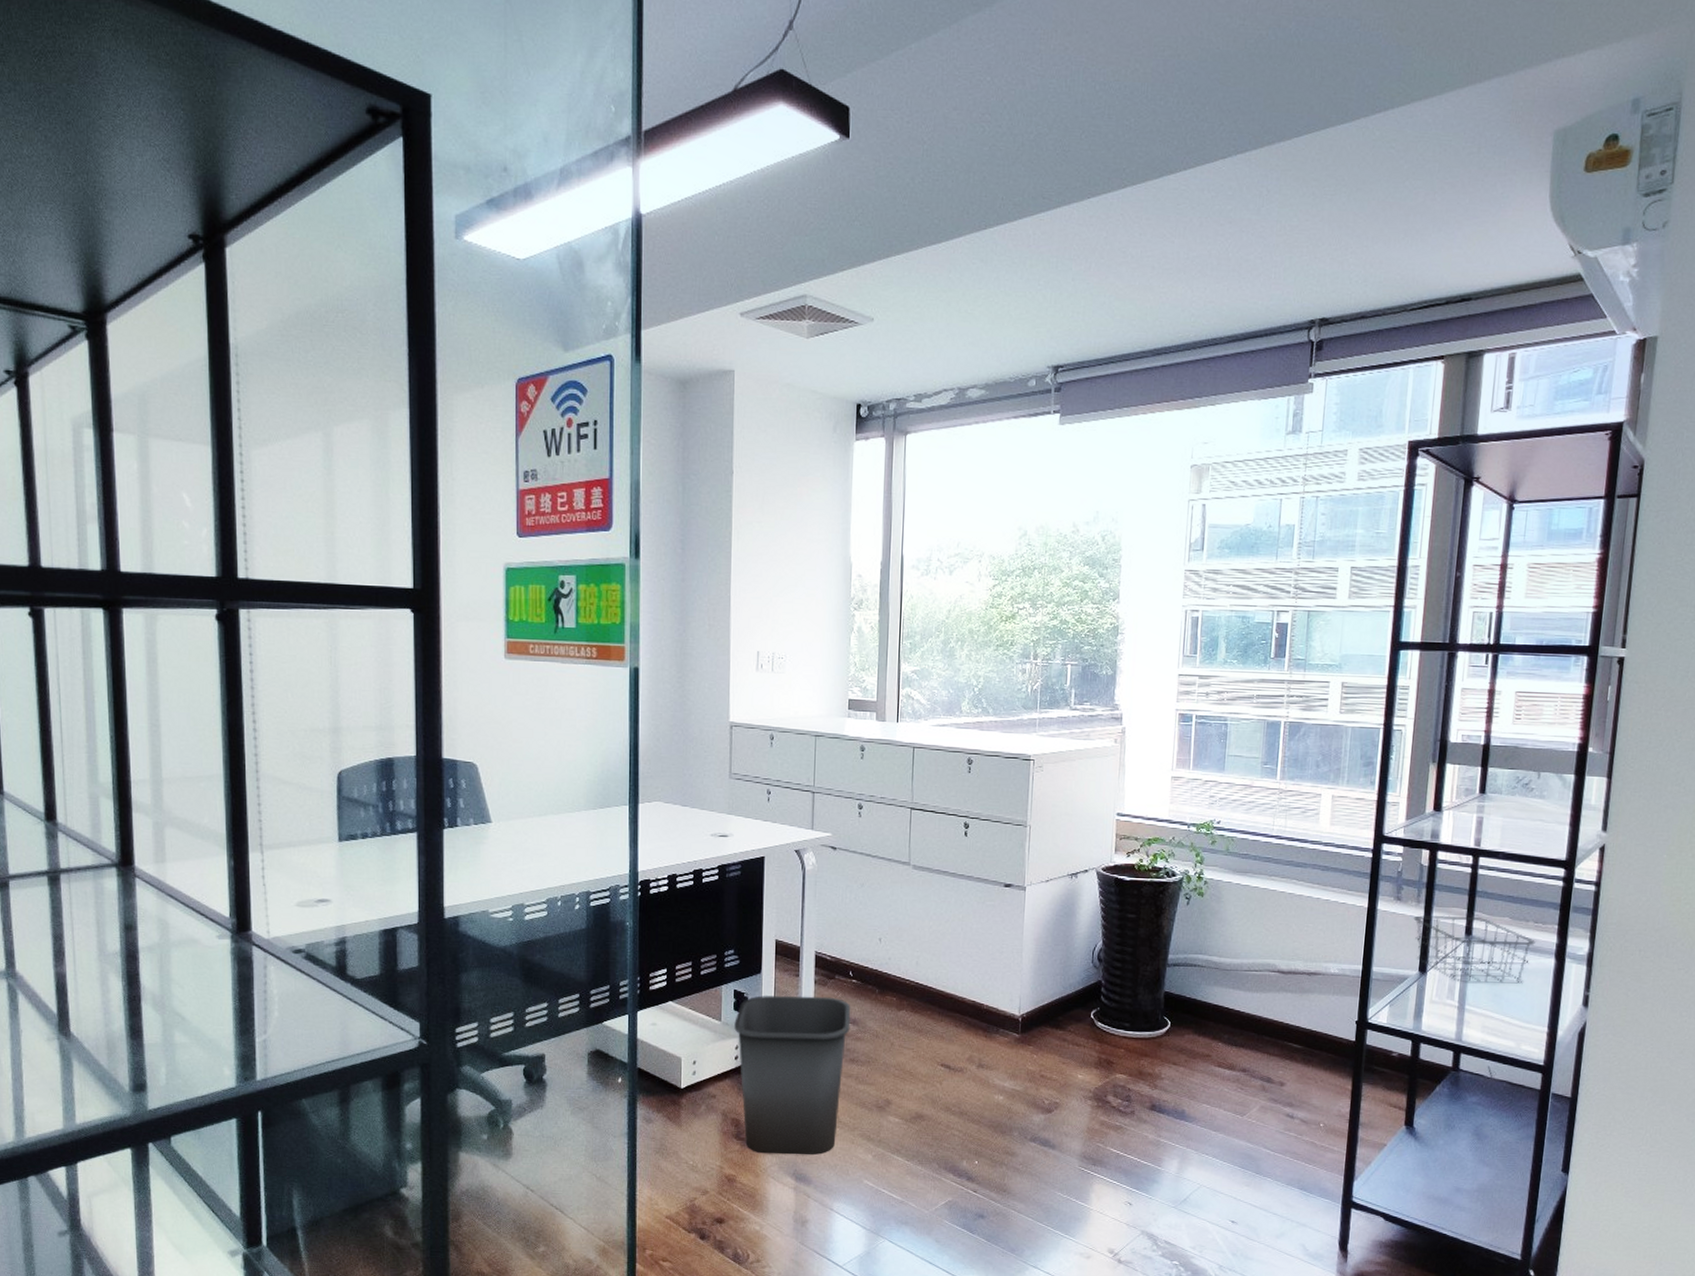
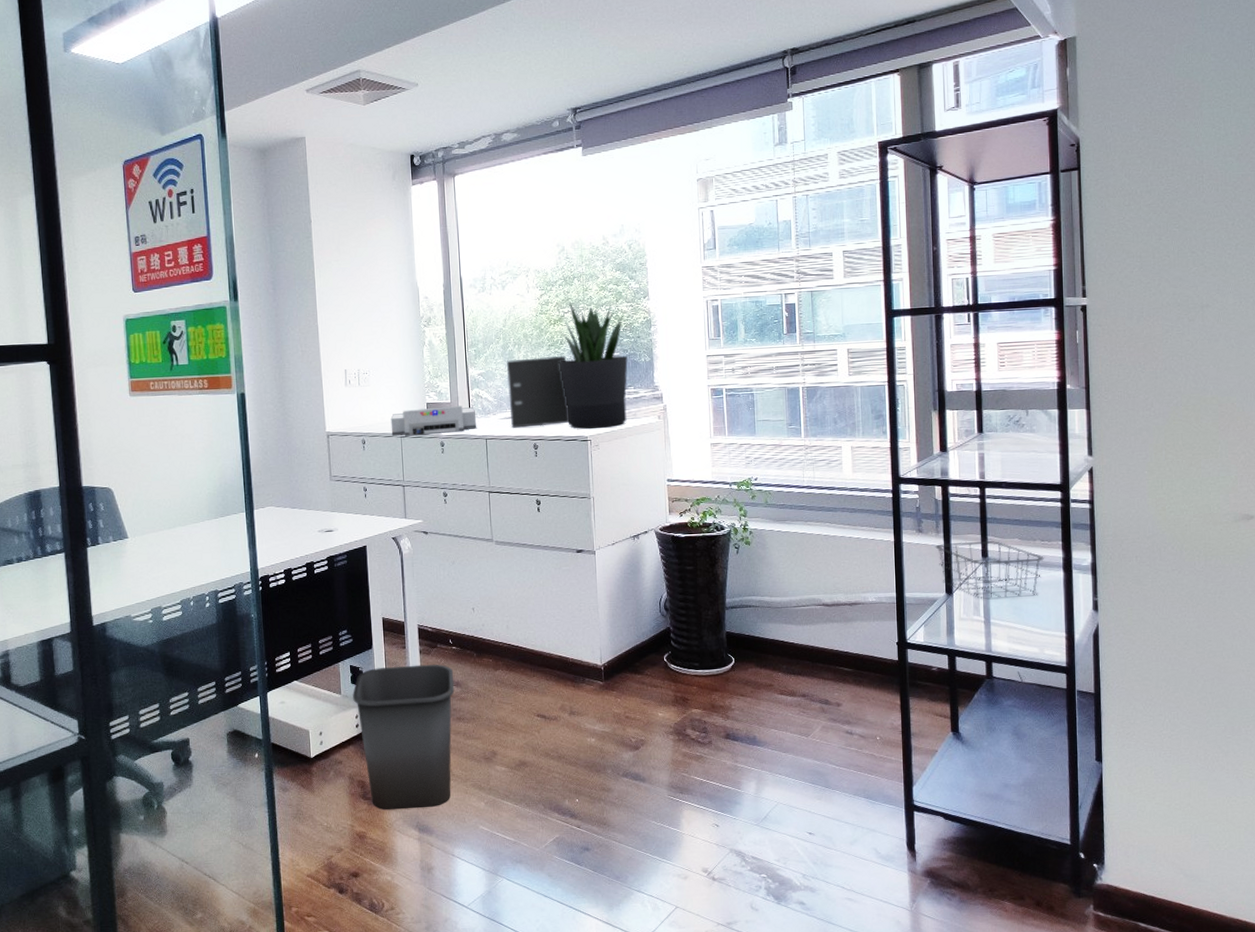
architectural model: none [805,705,905,736] -> present [390,406,477,436]
binder: none [943,658,1016,739] -> present [506,356,570,428]
planter: none [1006,594,1087,747] -> present [559,299,628,429]

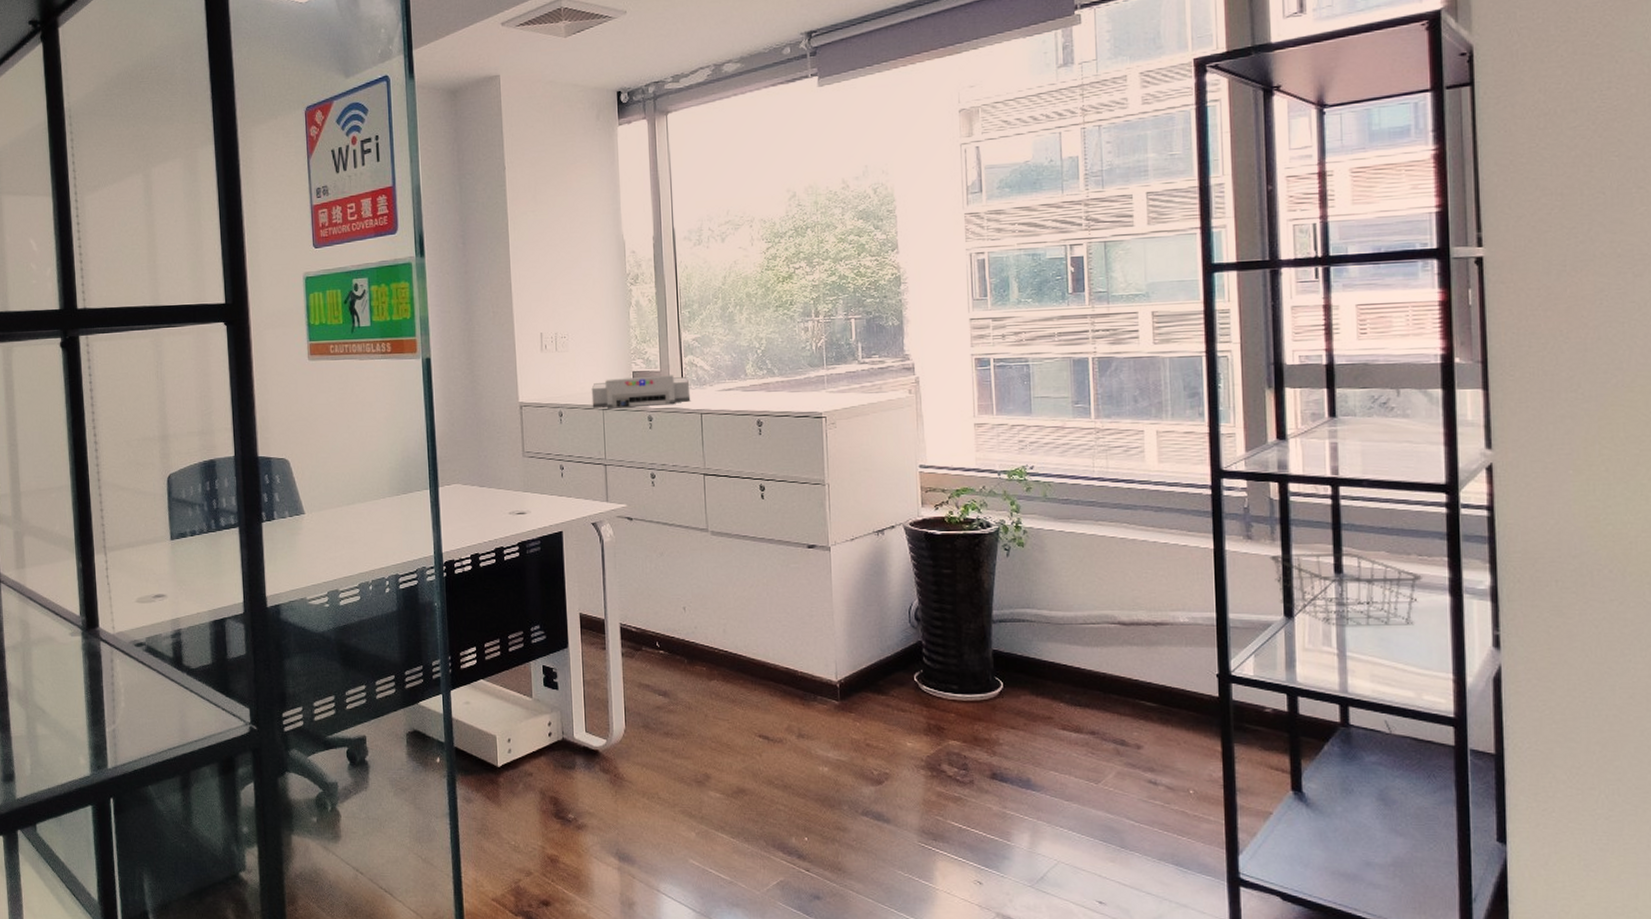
waste bin: present [353,664,455,809] -> none [545,669,662,833]
binder: present [506,356,570,428] -> none [725,319,801,401]
planter: present [559,299,628,429] -> none [788,253,872,404]

